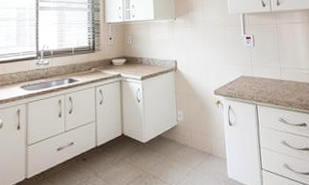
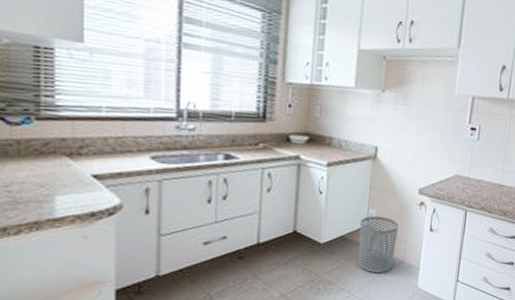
waste bin: none [172,116,204,166] -> present [358,215,398,274]

